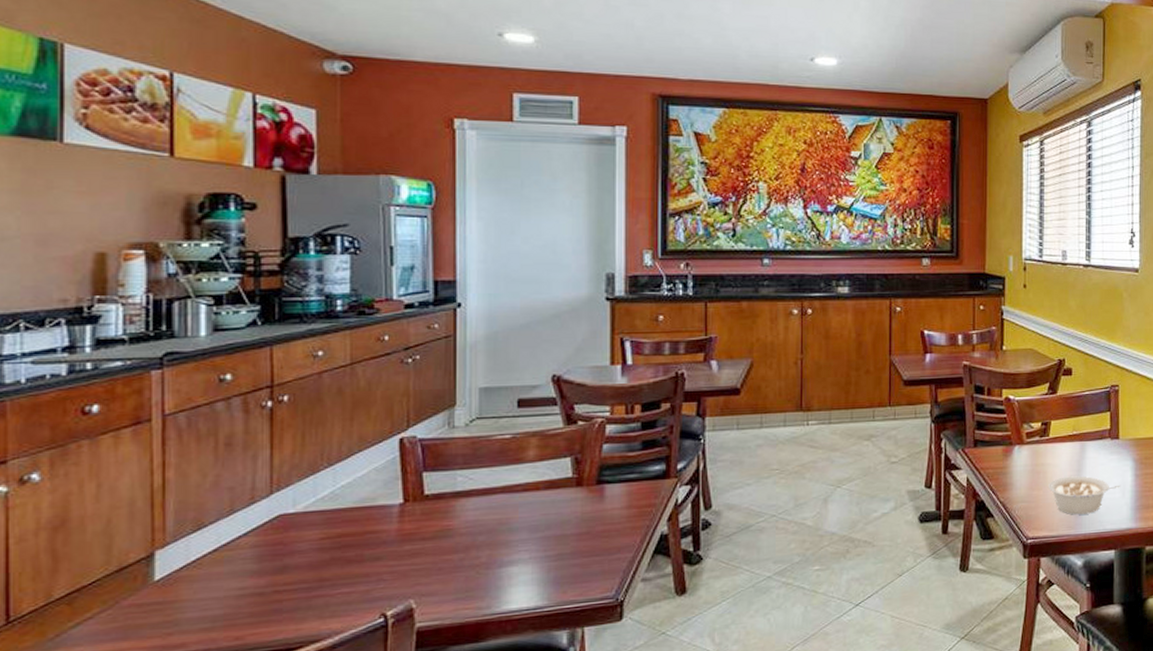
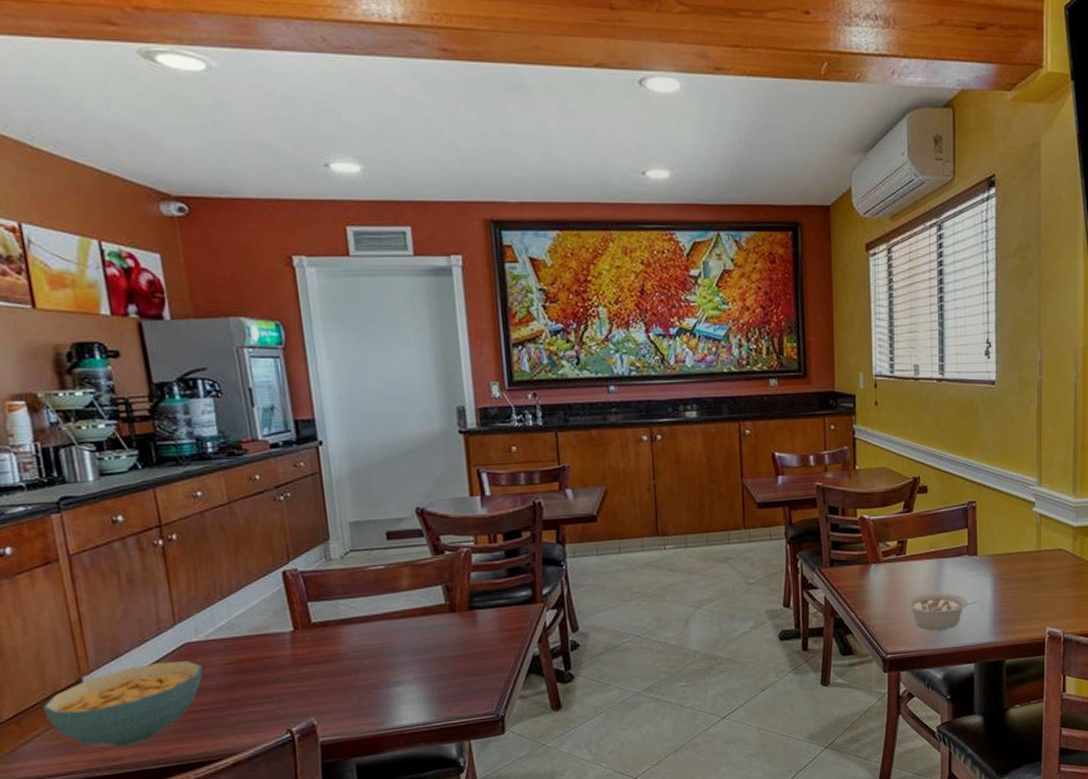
cereal bowl: none [104,534,294,631] -> present [43,661,203,747]

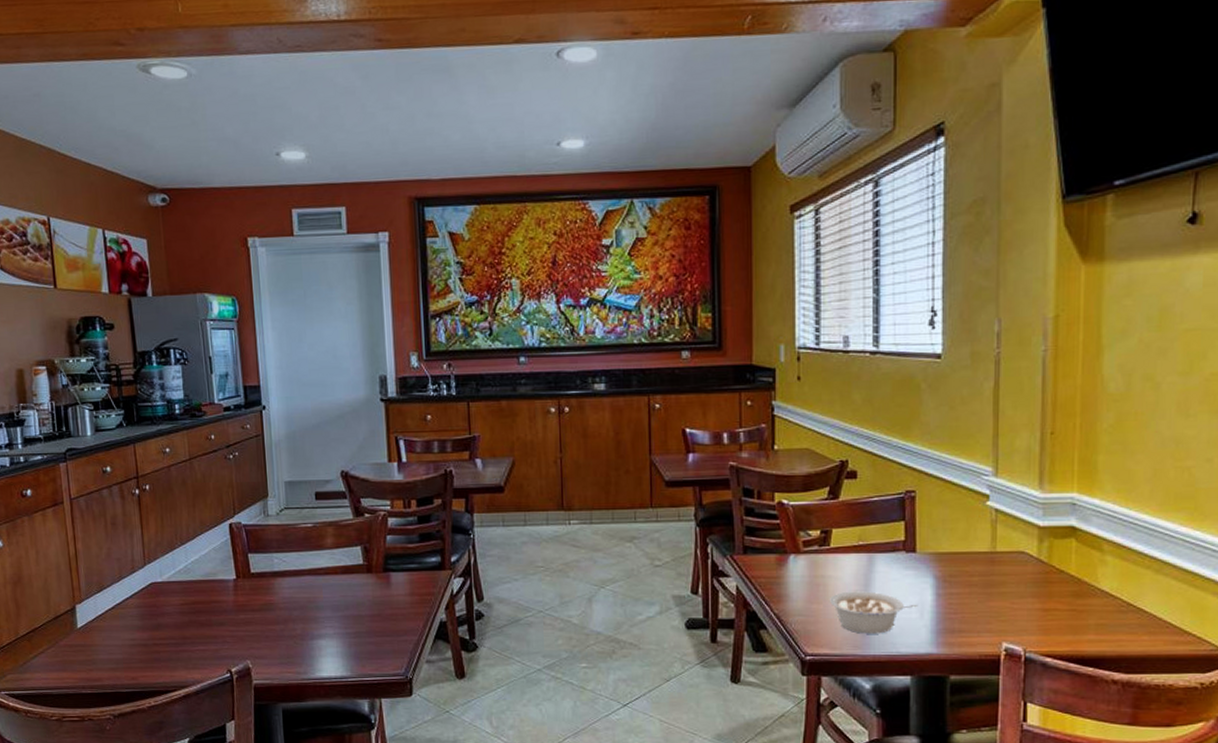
cereal bowl: present [43,661,203,747] -> none [47,597,164,669]

